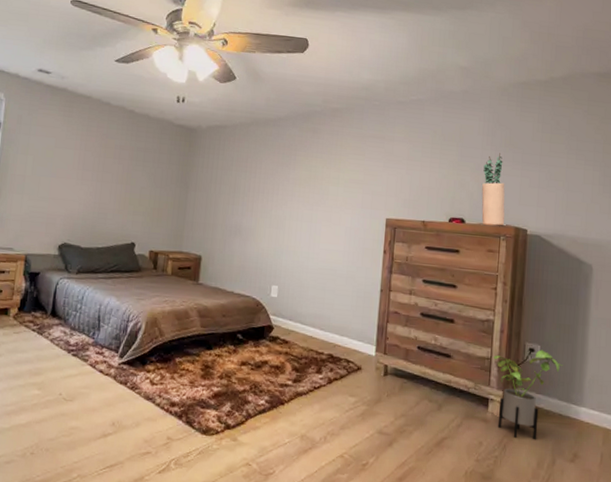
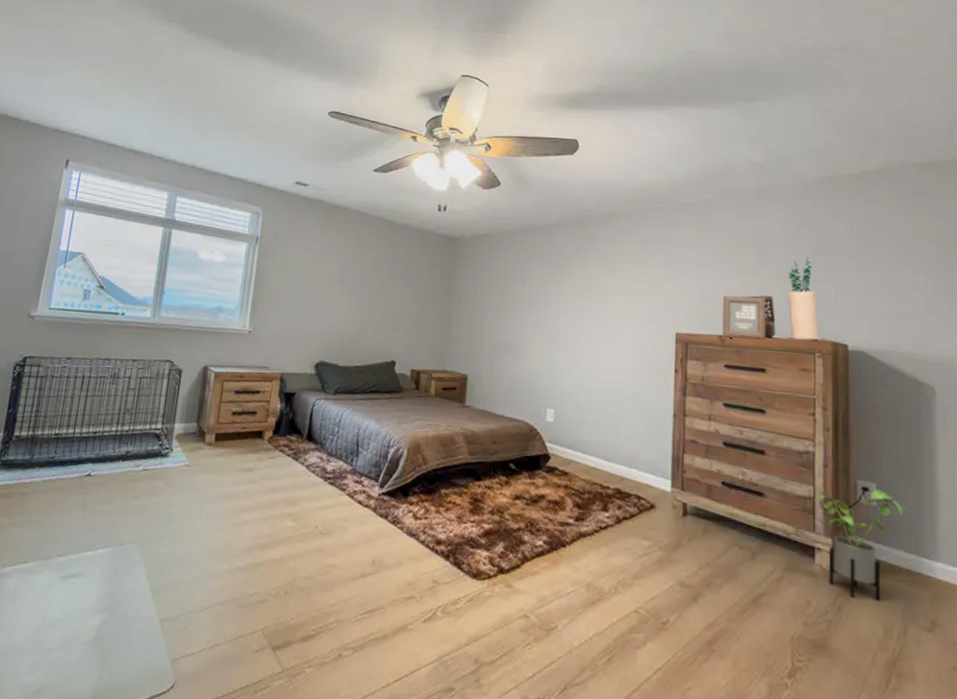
picture frame: none [424,185,463,226] -> present [721,295,766,341]
jewelry box: none [447,186,471,224] -> present [745,295,776,338]

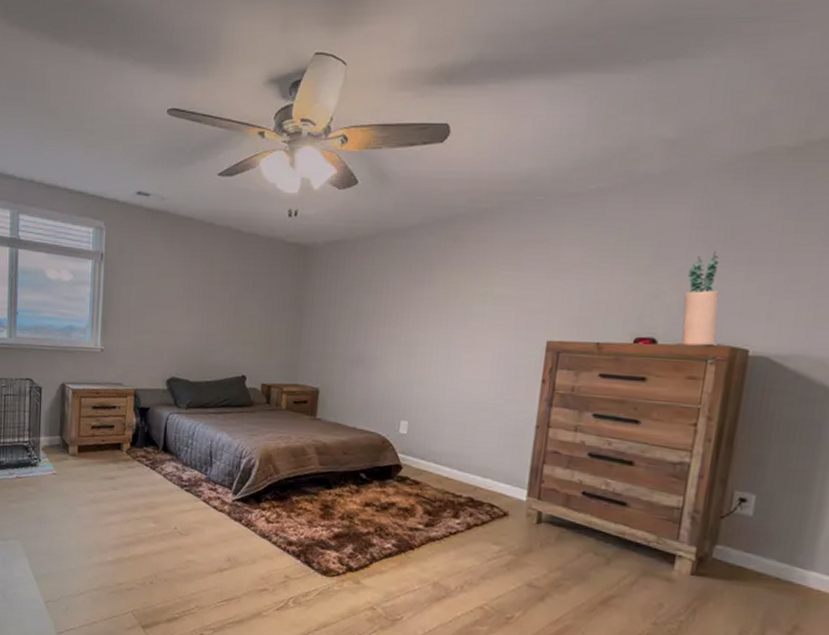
picture frame: present [721,295,766,341] -> none [599,298,656,347]
jewelry box: present [745,295,776,338] -> none [633,296,667,345]
house plant: present [817,488,908,602] -> none [686,500,788,607]

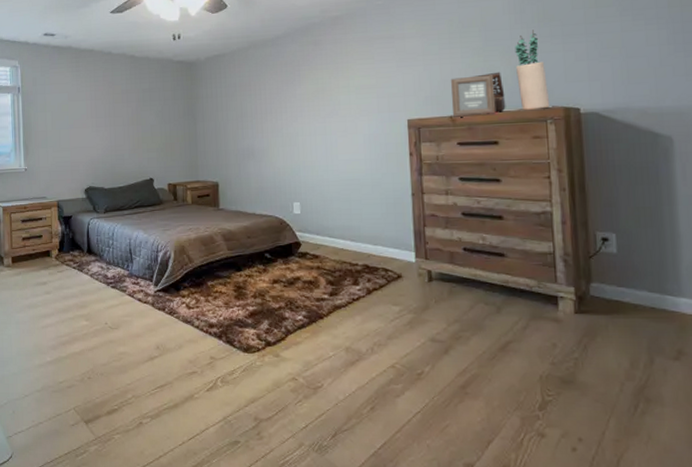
picture frame: none [599,298,656,347] -> present [451,74,497,117]
jewelry box: none [633,296,667,345] -> present [473,72,506,113]

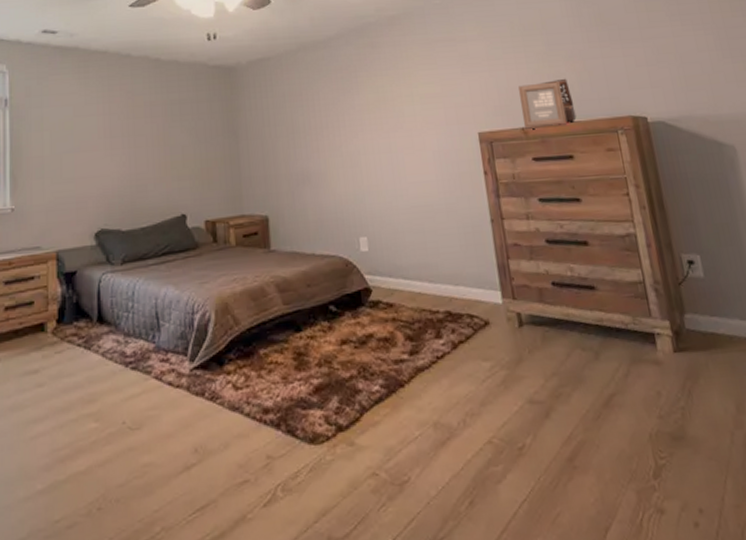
vase: present [515,30,550,111] -> none [577,34,619,121]

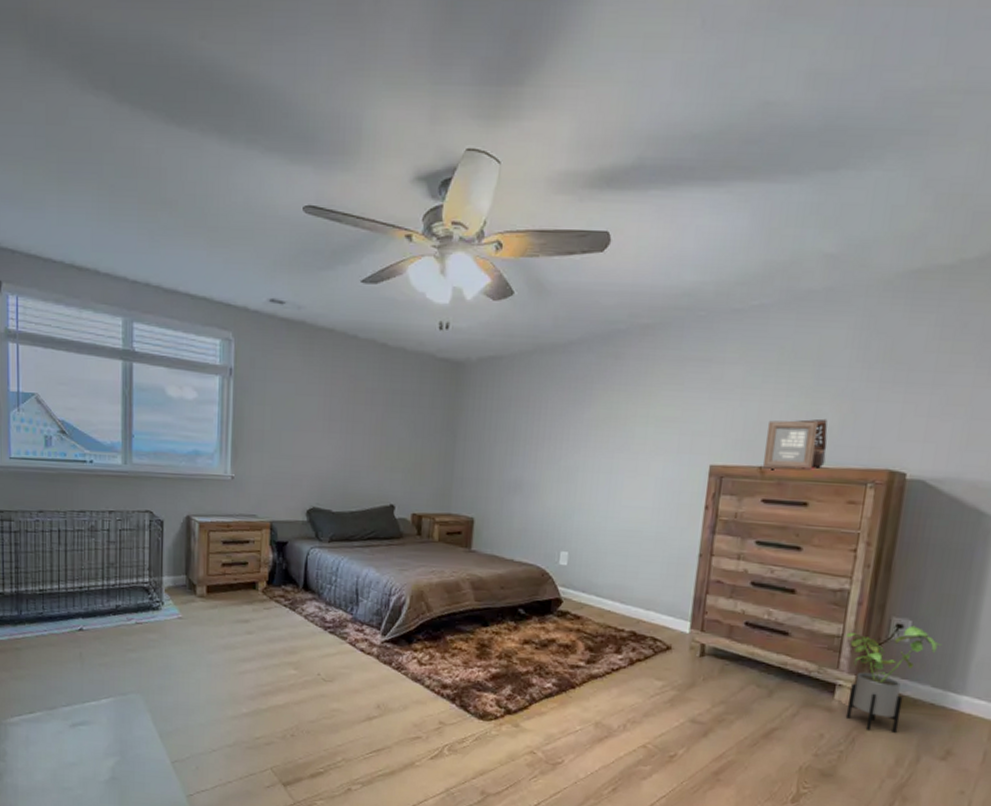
house plant: none [647,259,734,378] -> present [845,625,942,734]

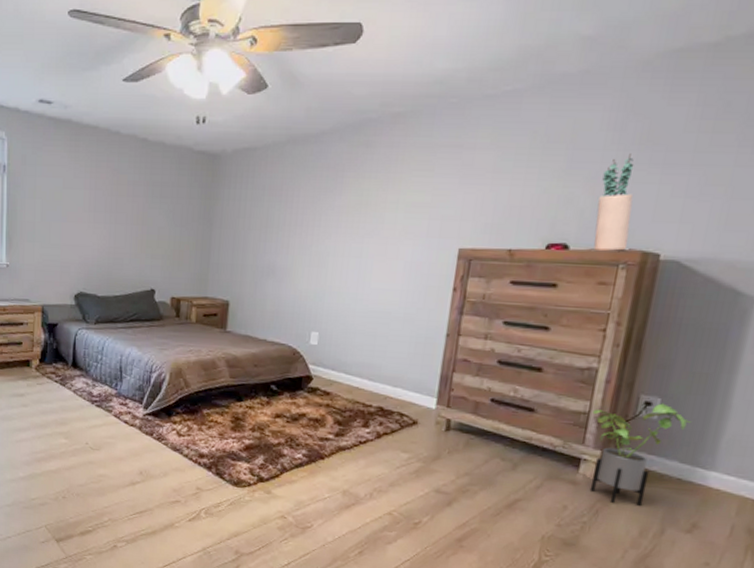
picture frame: present [762,420,818,471] -> none [511,203,569,253]
jewelry box: present [795,418,828,468] -> none [546,201,580,250]
vase: none [842,372,880,471] -> present [593,153,634,252]

